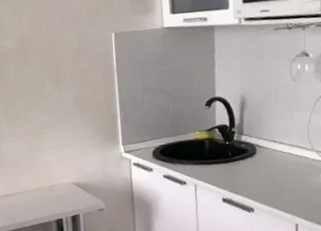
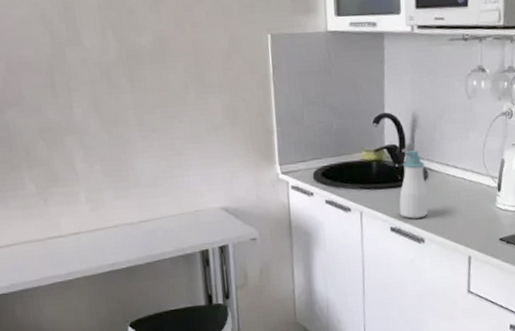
soap bottle: none [230,129,258,190] -> present [399,150,429,219]

